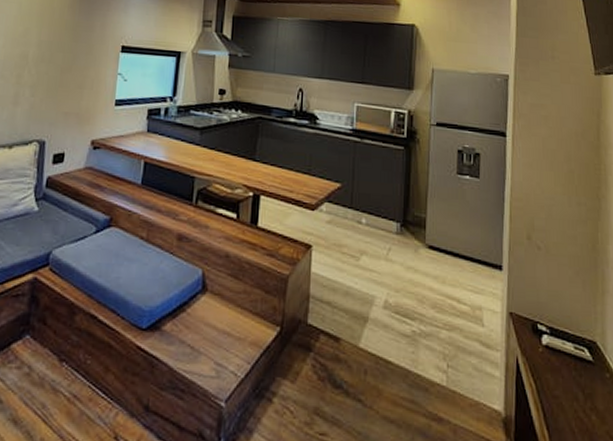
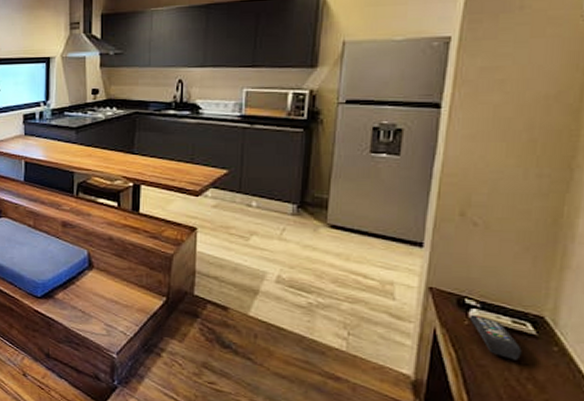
remote control: none [542,341,584,389] -> present [469,314,522,360]

